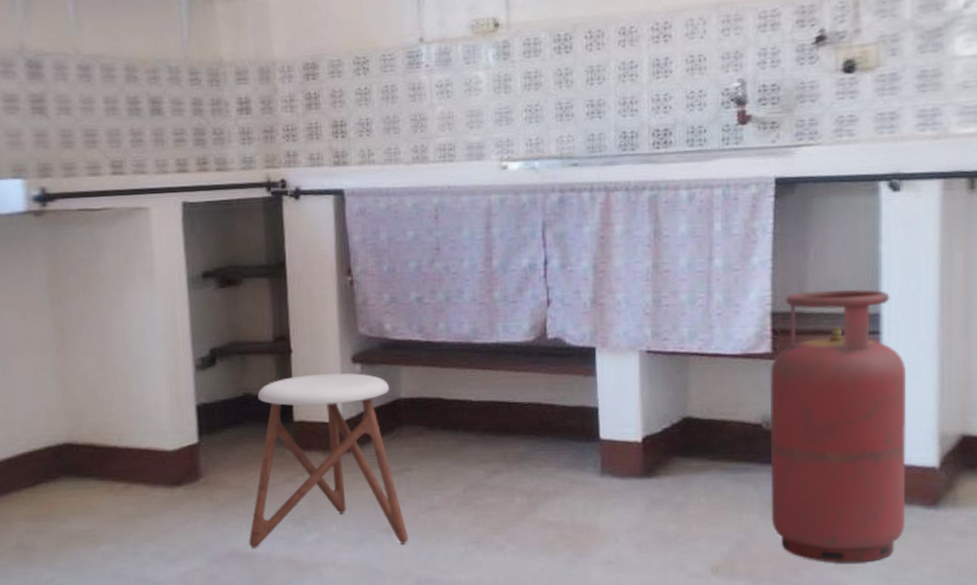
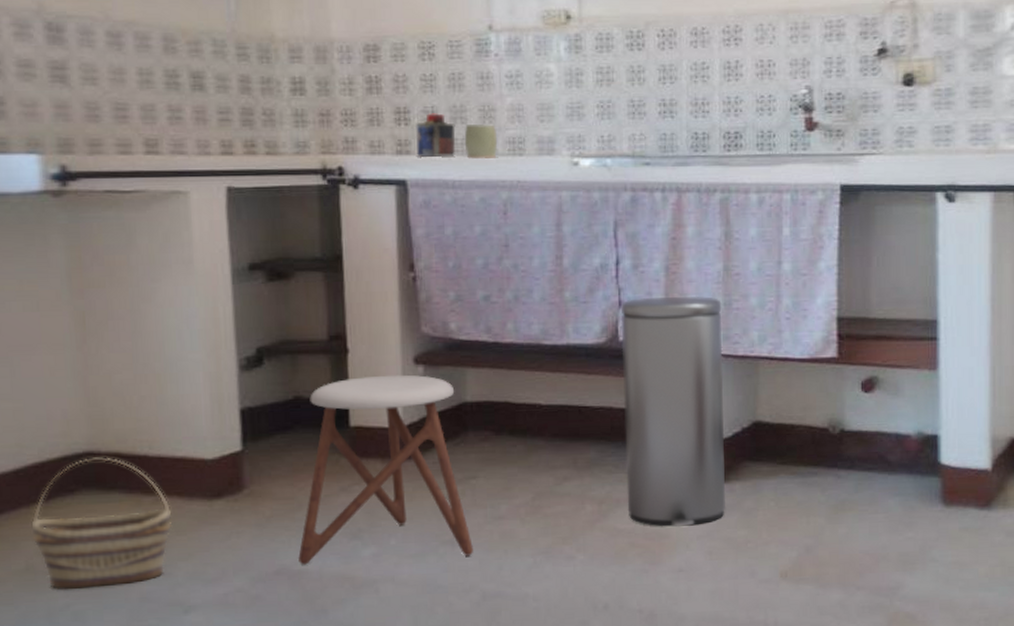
basket: none [21,448,139,564] -> present [31,457,173,589]
canister: none [352,125,389,168] -> present [416,113,456,158]
mug: none [397,133,429,167] -> present [464,124,498,159]
pedal bin: none [549,293,656,520] -> present [621,295,726,527]
gas cylinder: present [769,289,907,563] -> none [835,295,963,565]

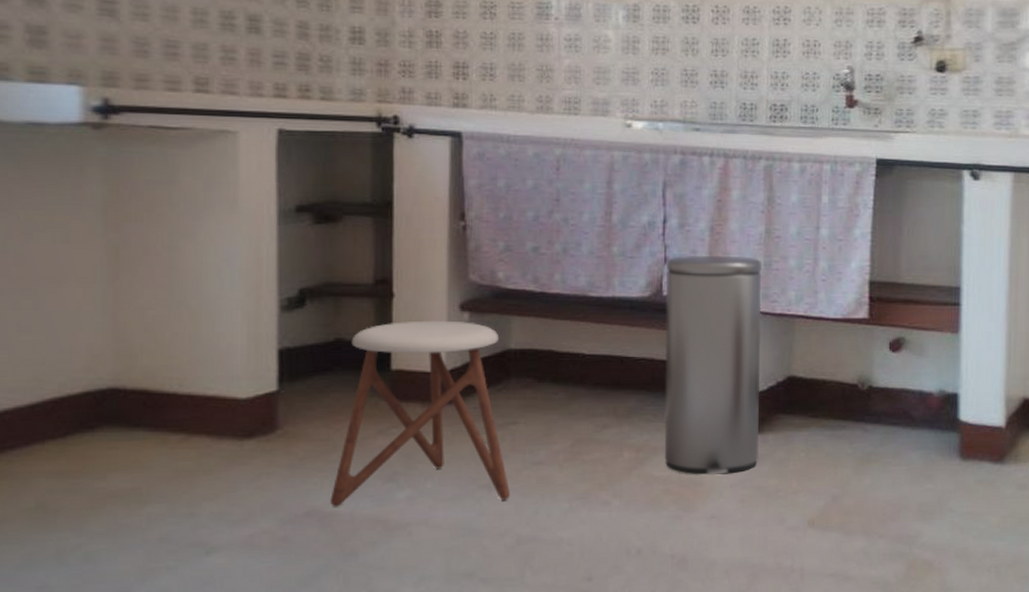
basket: present [31,457,173,589] -> none [45,394,199,529]
canister: present [416,113,456,158] -> none [474,69,513,112]
mug: present [464,124,498,159] -> none [521,83,554,116]

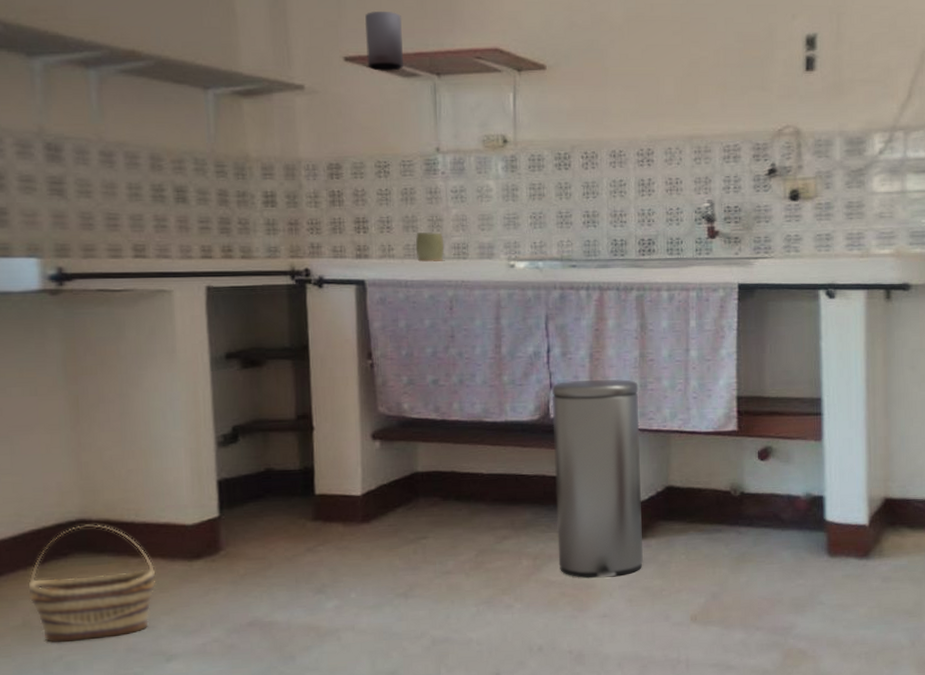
basket: none [45,394,199,529] -> present [28,524,156,643]
stool: present [330,320,510,507] -> none [269,449,424,617]
mug: none [521,83,554,116] -> present [415,232,445,262]

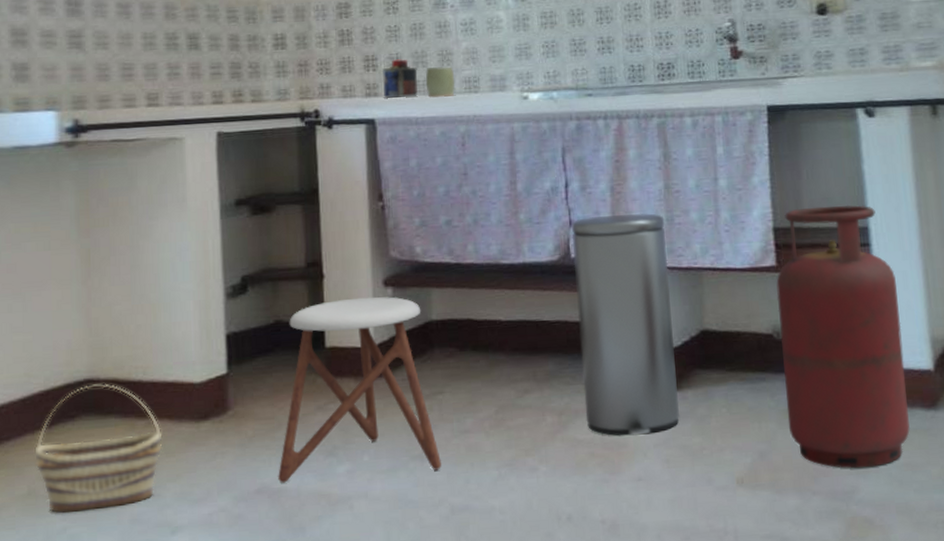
stool: none [269,449,424,617] -> present [278,296,441,483]
canister: none [373,223,408,261] -> present [383,59,418,99]
gas cylinder: none [736,377,845,608] -> present [776,205,911,468]

